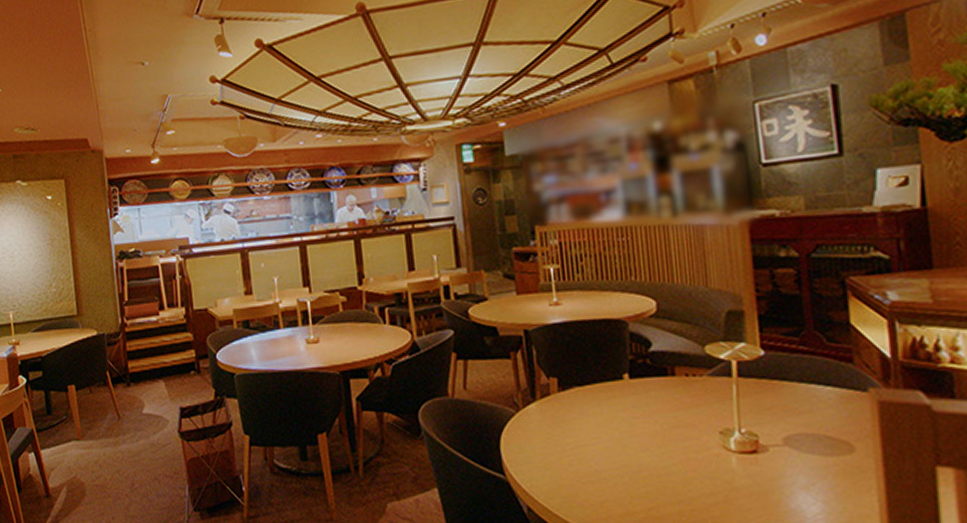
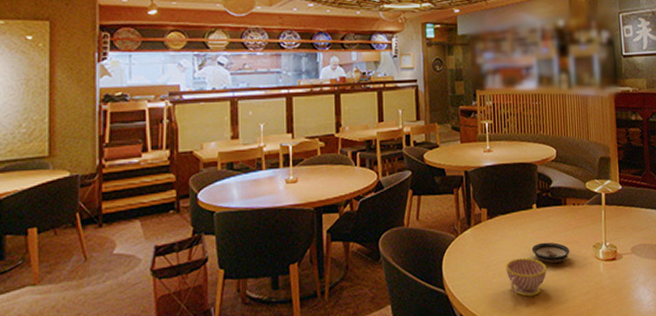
teacup: none [587,442,648,492] -> present [506,257,547,297]
saucer: none [624,424,683,451] -> present [531,242,570,263]

